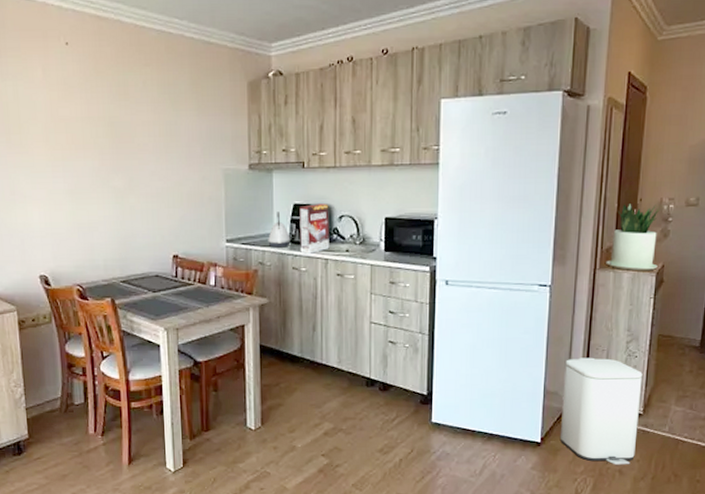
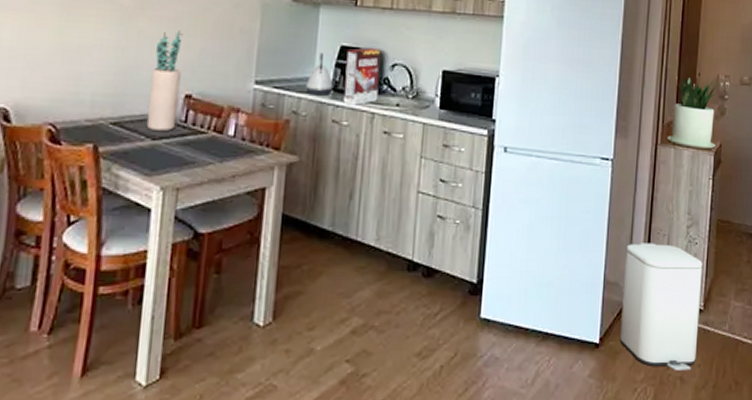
vase: none [145,203,169,286] -> present [146,30,183,132]

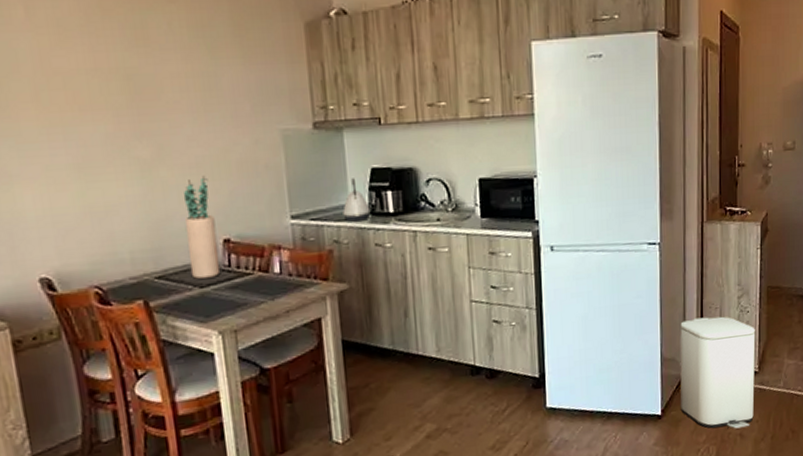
cereal box: present [343,48,381,105] -> none [378,166,418,227]
planter: present [667,77,717,150] -> none [712,150,762,222]

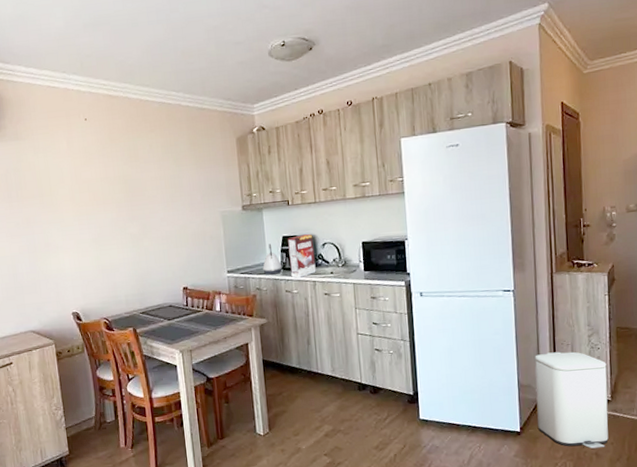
vase: present [183,175,221,280] -> none [158,244,181,315]
cereal box: none [378,166,418,227] -> present [288,234,316,278]

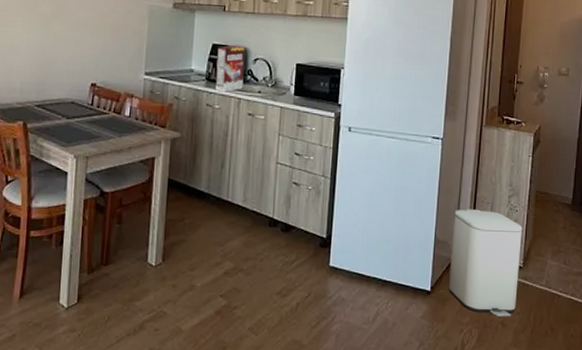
kettle: present [263,244,282,275] -> none [185,50,207,84]

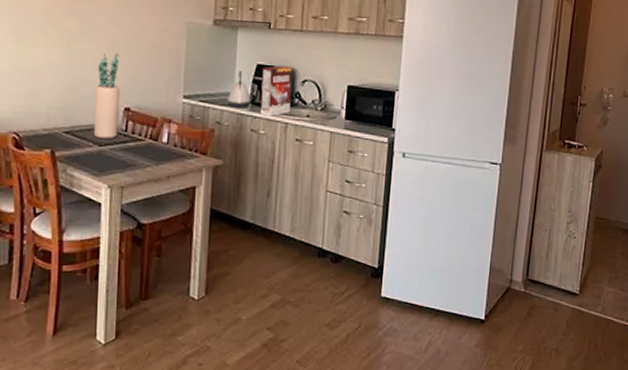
vase: none [62,32,88,113] -> present [93,52,120,140]
kettle: none [185,50,207,84] -> present [227,71,251,108]
pedal bin: present [448,209,523,318] -> none [502,236,580,345]

